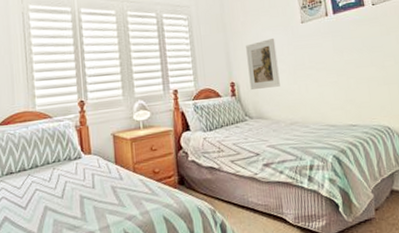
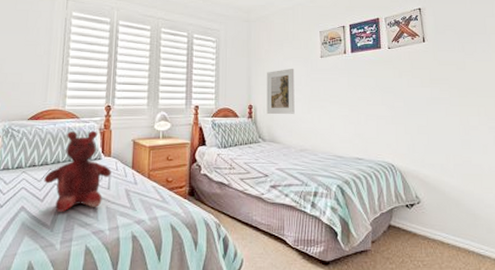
teddy bear: none [24,129,94,218] -> present [44,130,111,212]

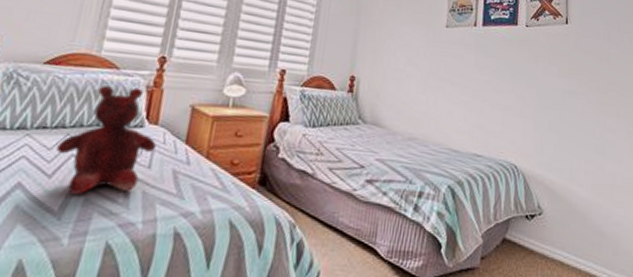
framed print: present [267,69,295,114] -> none [372,36,413,93]

